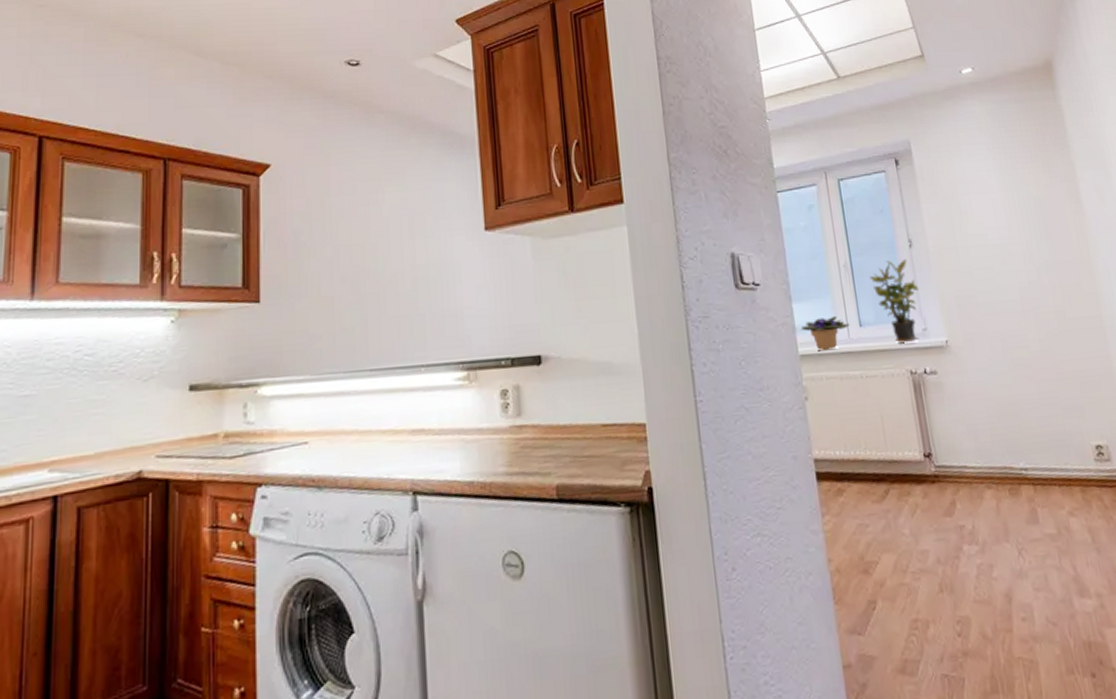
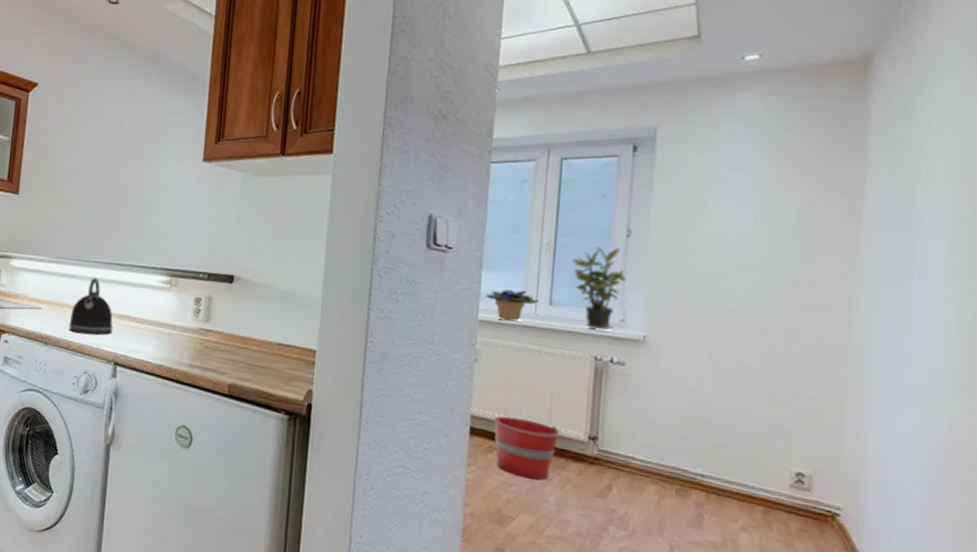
kettle: none [347,390,406,465] -> present [69,278,114,335]
bucket: none [835,450,900,515] -> present [493,416,562,480]

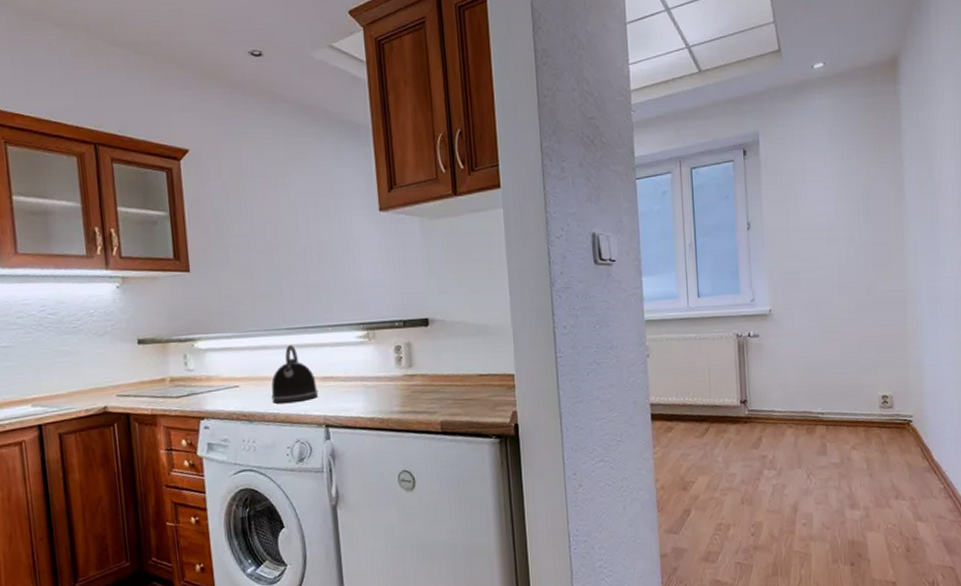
potted flower: present [485,289,539,321] -> none [647,287,690,317]
bucket: present [493,416,562,480] -> none [668,397,720,447]
potted plant: present [572,247,626,331] -> none [710,240,751,312]

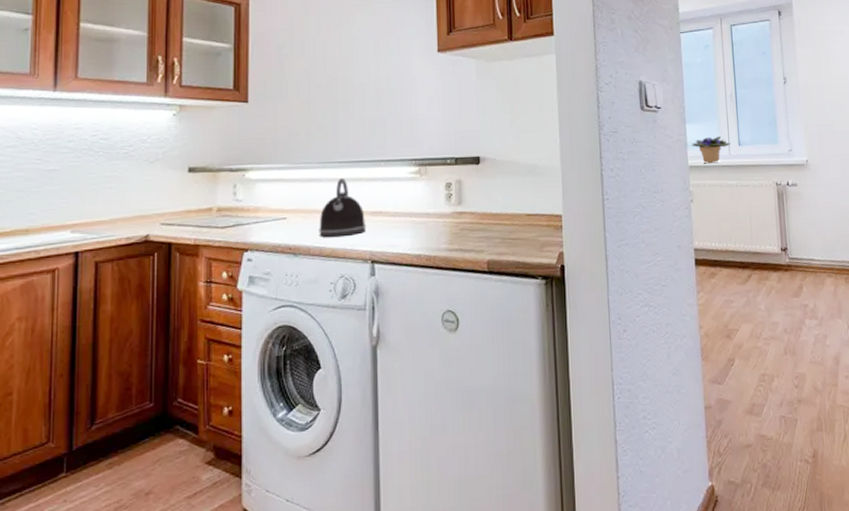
potted flower: none [647,287,690,317] -> present [691,135,731,164]

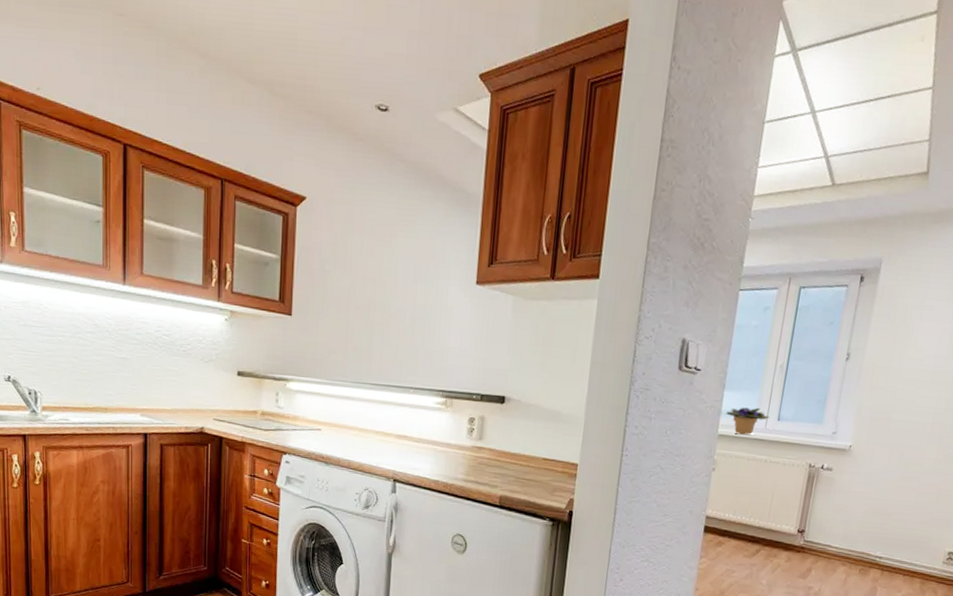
kettle: present [319,178,367,238] -> none [349,400,392,454]

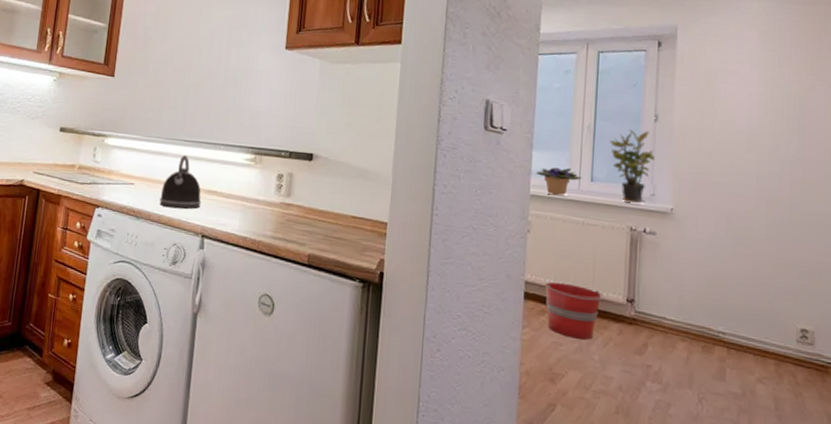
kettle: none [349,400,392,454] -> present [159,155,202,209]
bucket: none [723,516,777,567] -> present [544,281,604,340]
potted plant: none [800,368,841,442] -> present [609,129,655,204]

